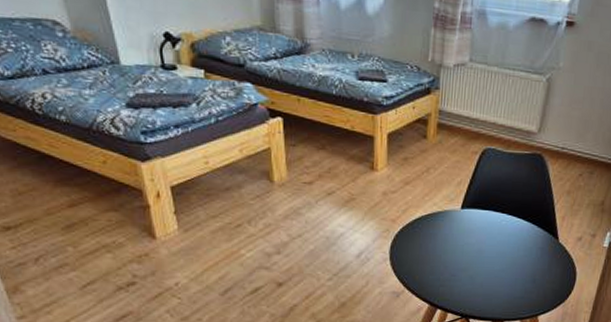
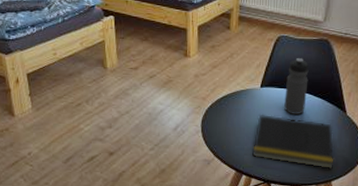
notepad: none [449,239,543,302] -> present [252,114,334,168]
water bottle: none [488,175,519,241] -> present [284,58,309,114]

